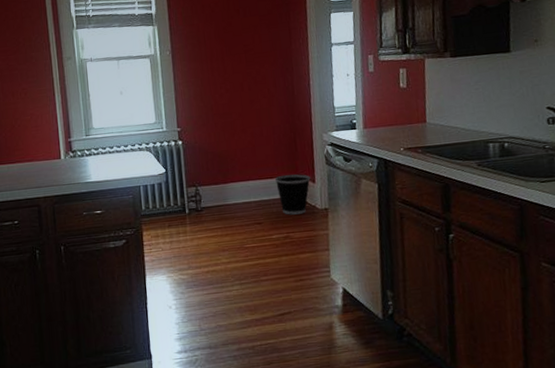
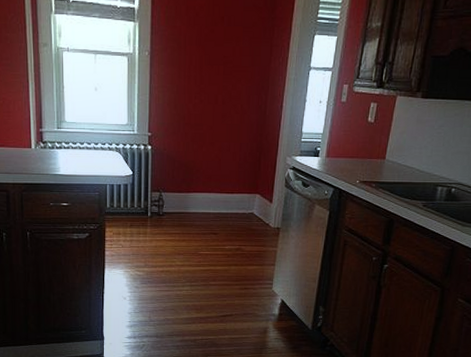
wastebasket: present [274,174,311,215] -> none [235,191,269,230]

